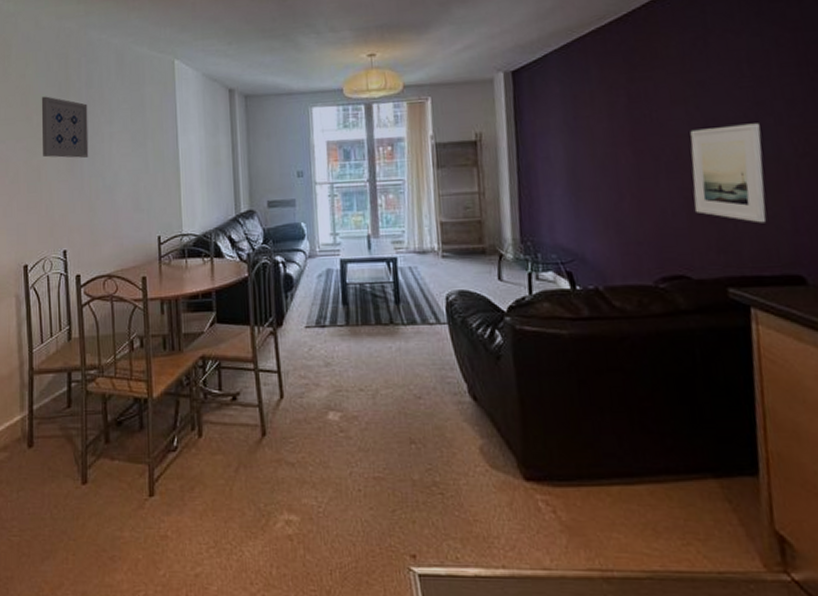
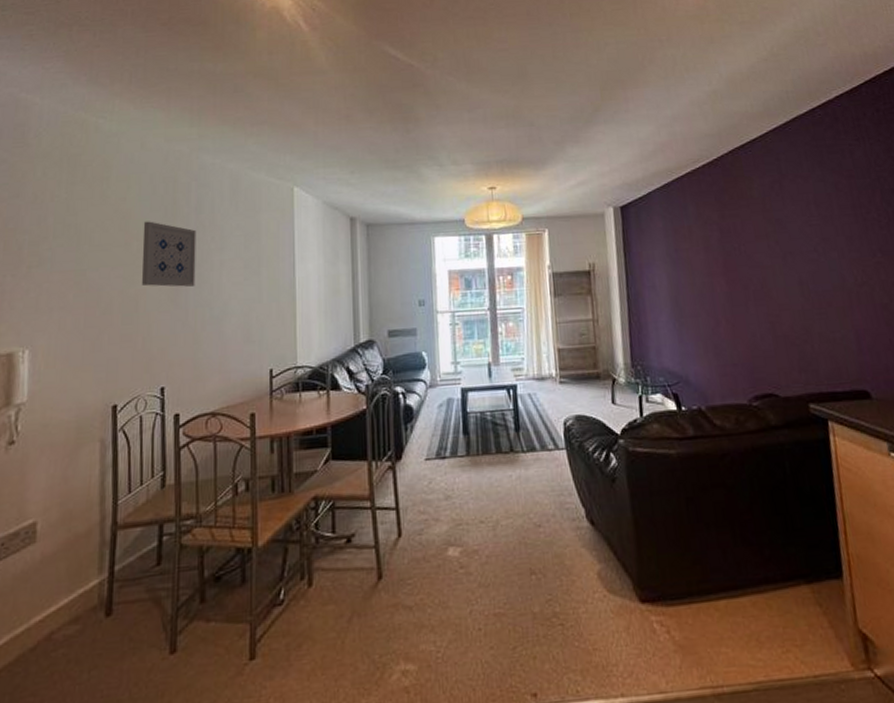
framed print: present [690,123,767,224] -> none [772,256,837,345]

